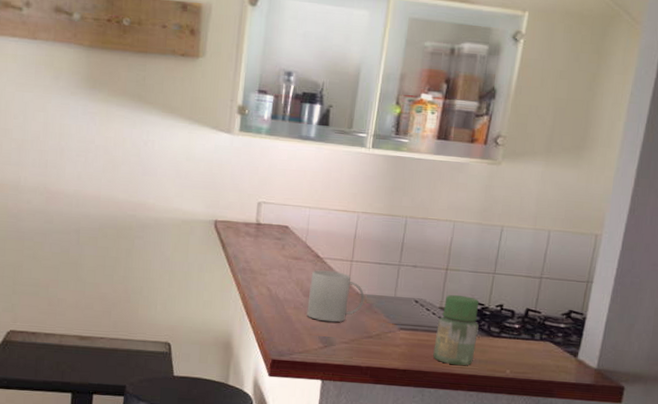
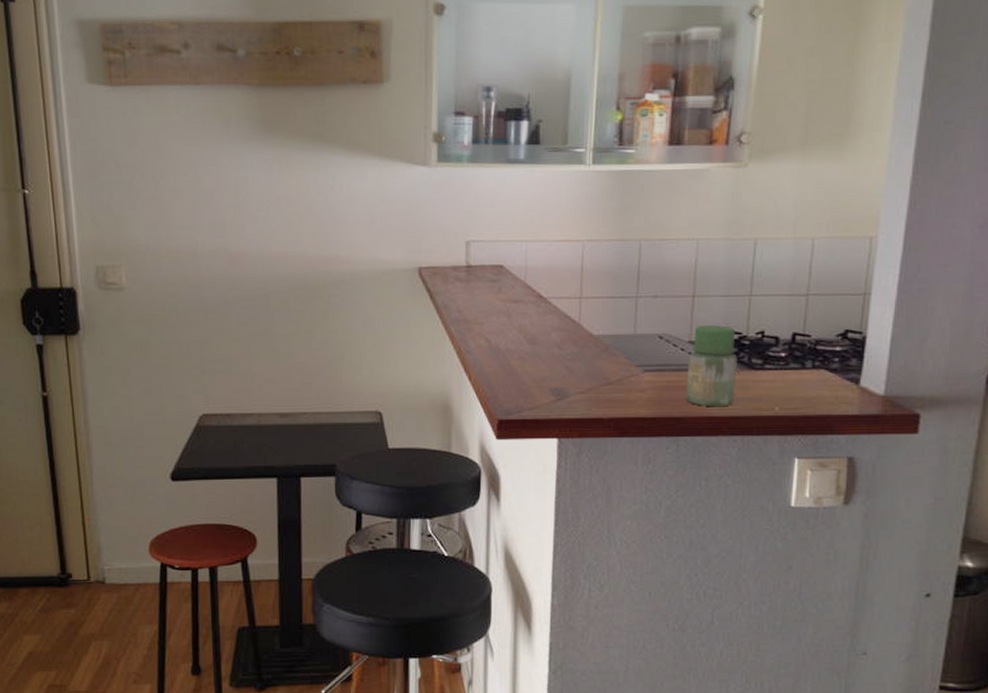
mug: present [307,270,365,323] -> none [533,312,599,371]

